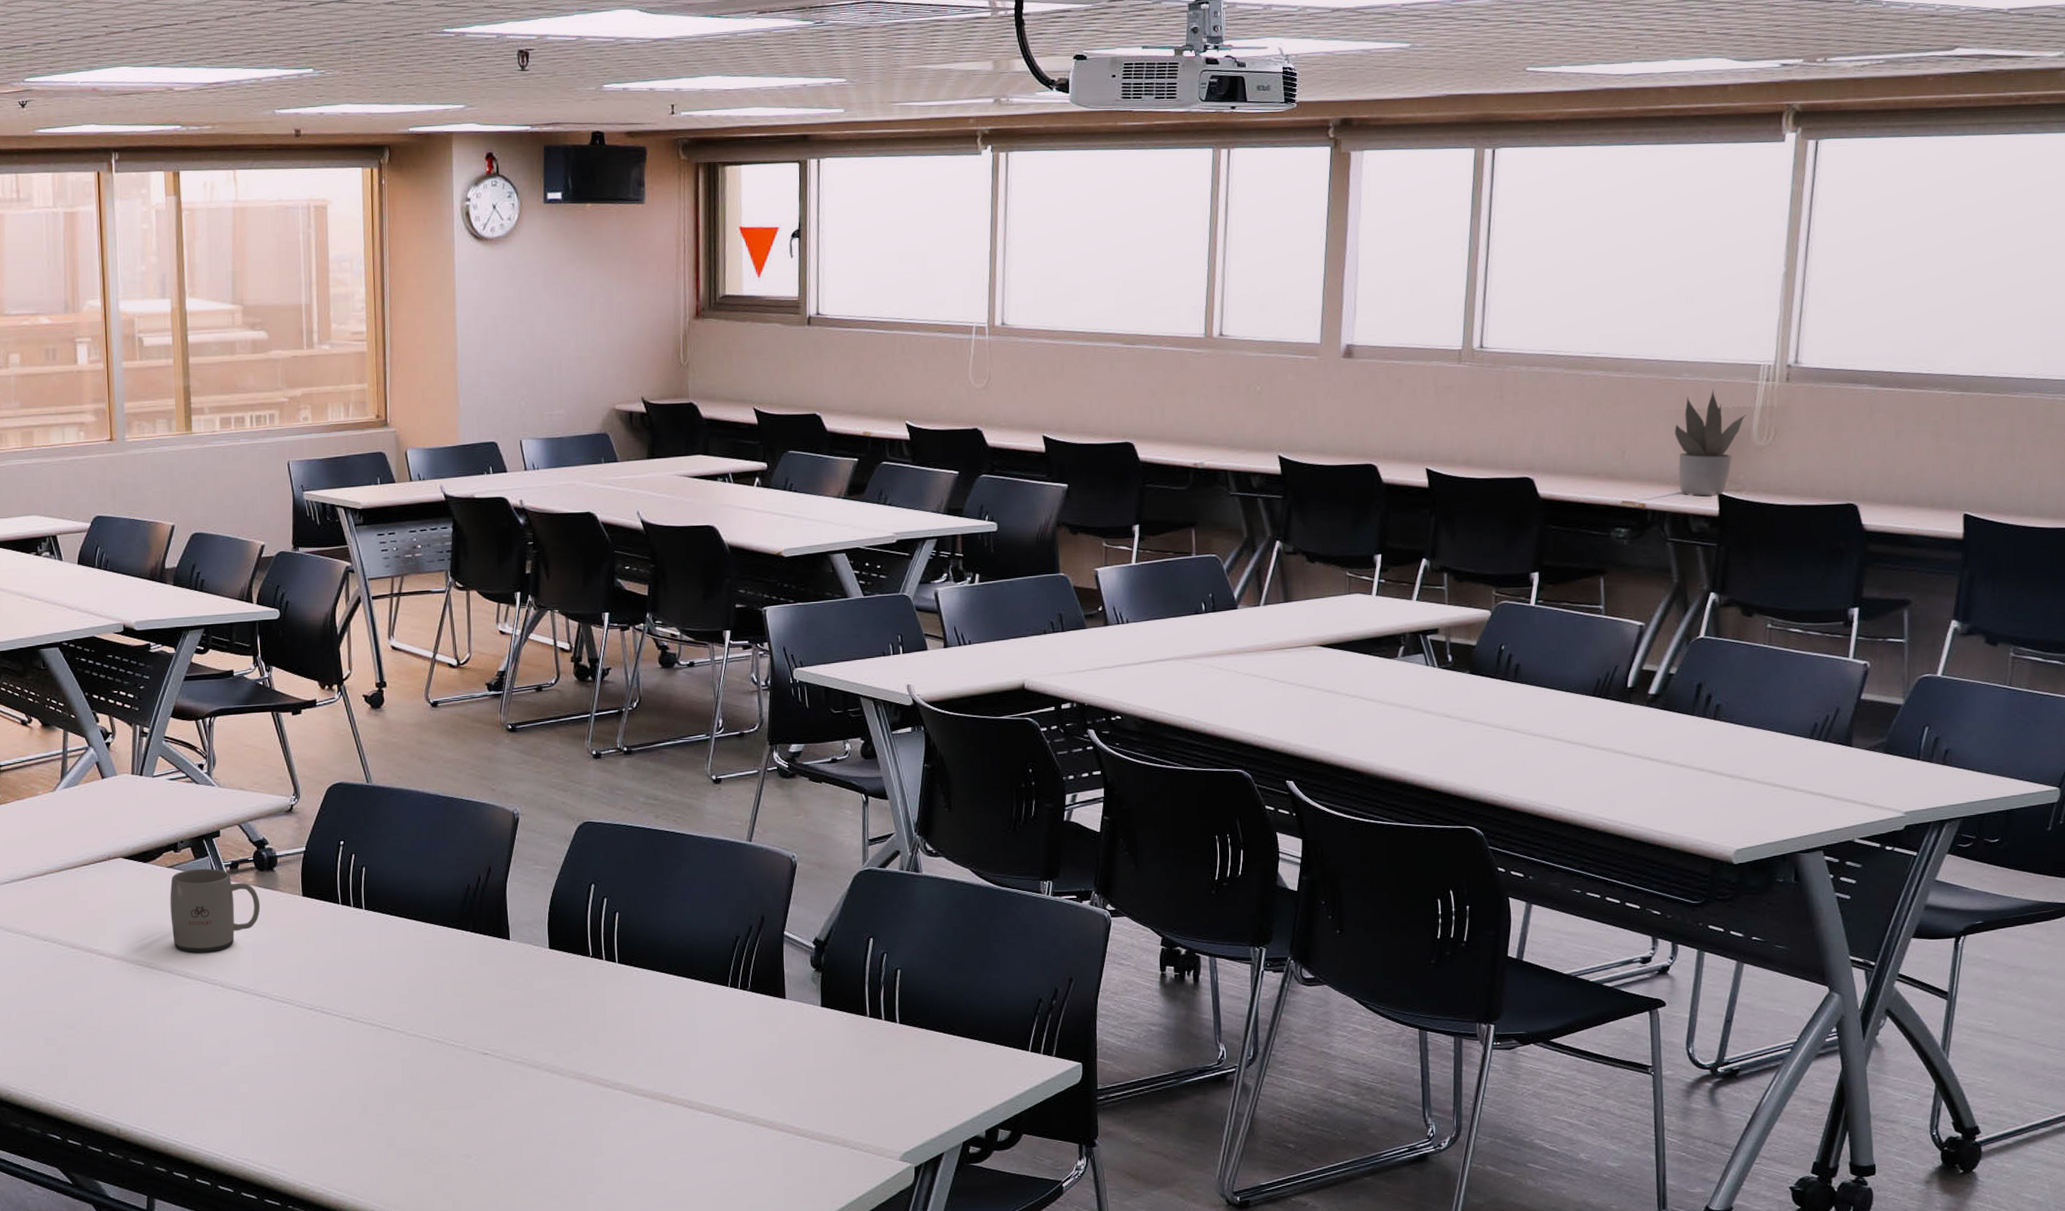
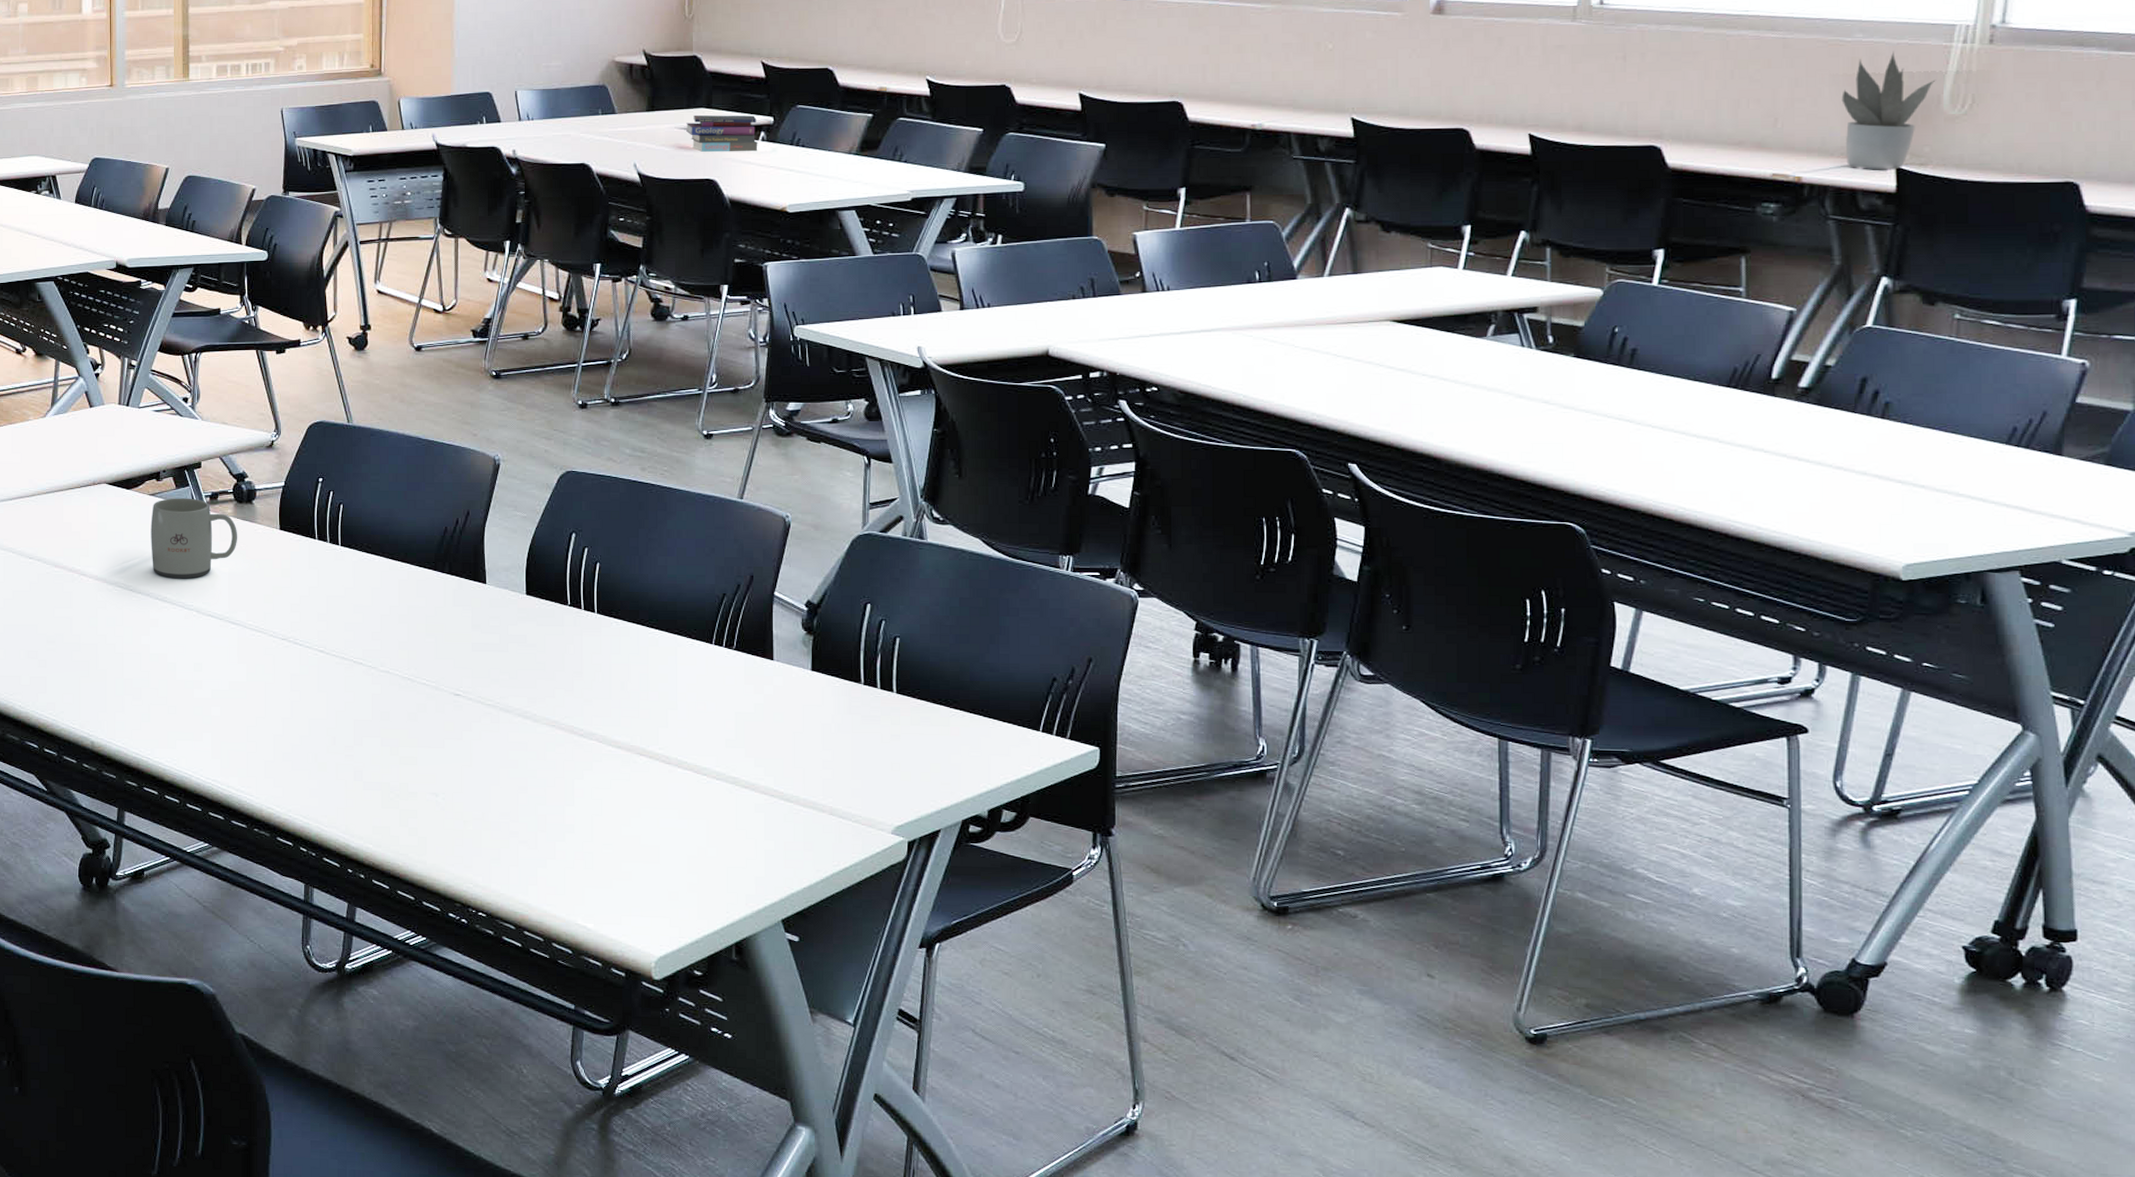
books: none [685,461,754,499] -> present [686,114,758,153]

